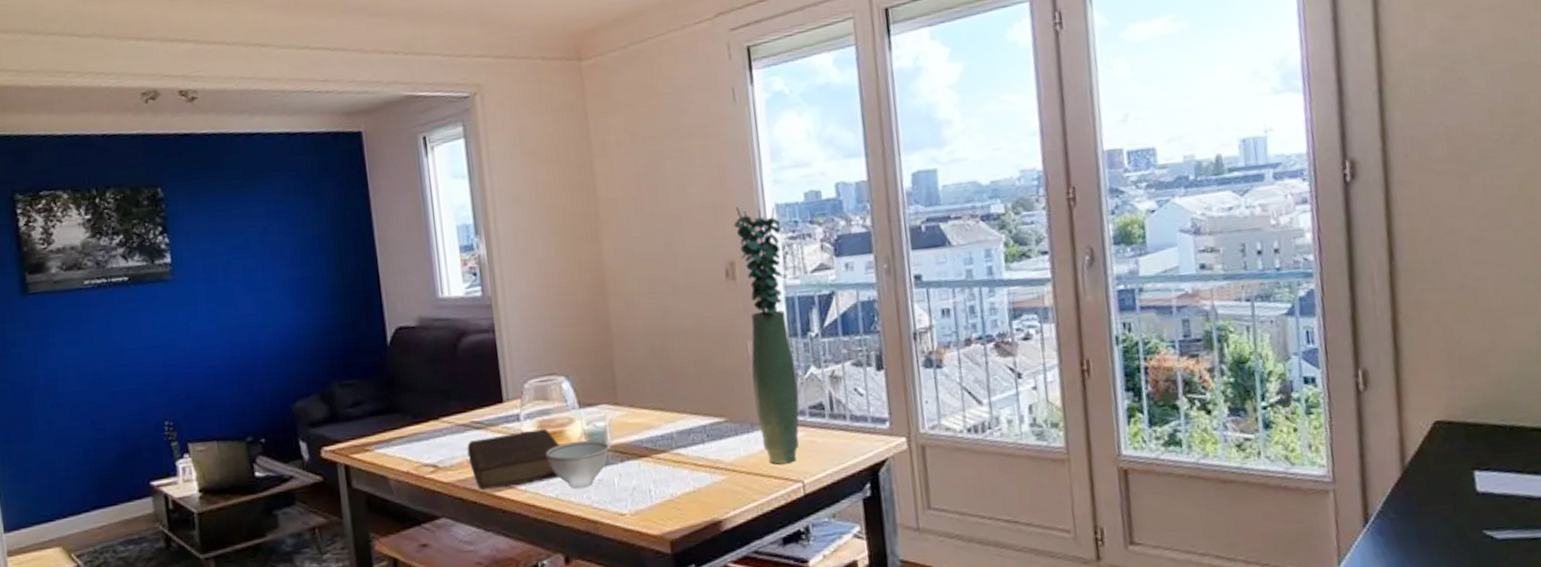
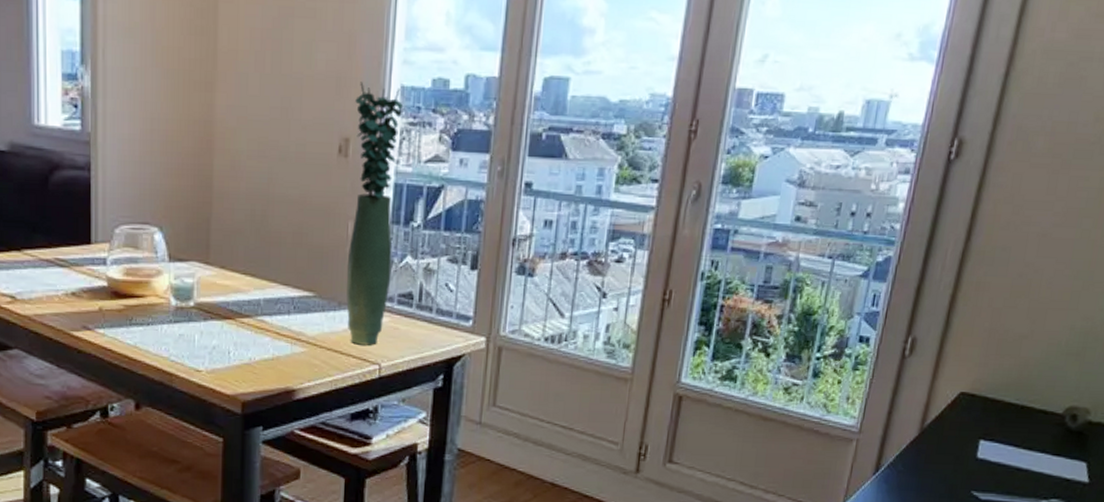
book: present [467,428,559,491] -> none [48,276,144,328]
bowl: present [546,440,610,490] -> none [129,293,195,341]

